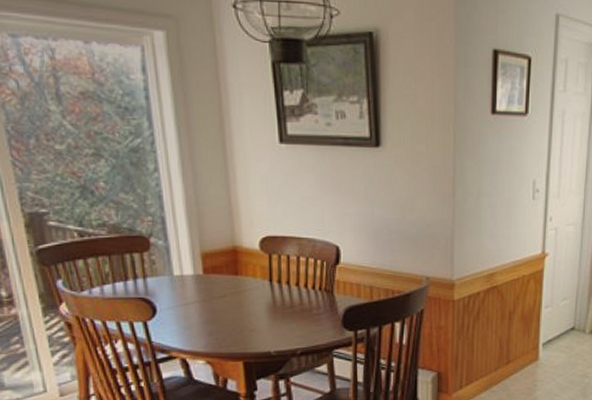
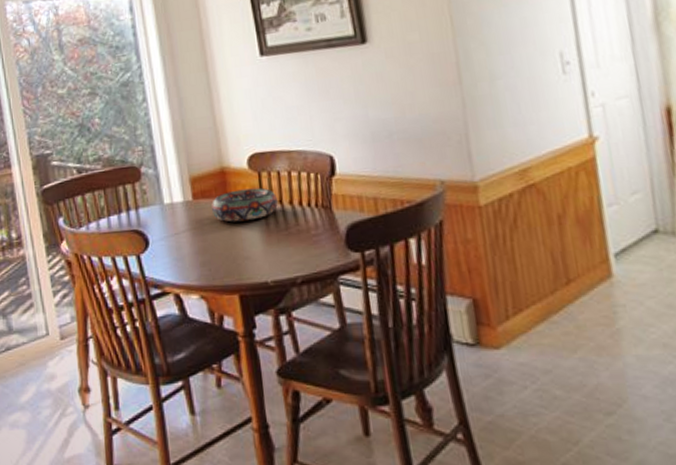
decorative bowl: none [221,268,286,298] -> present [211,187,279,222]

